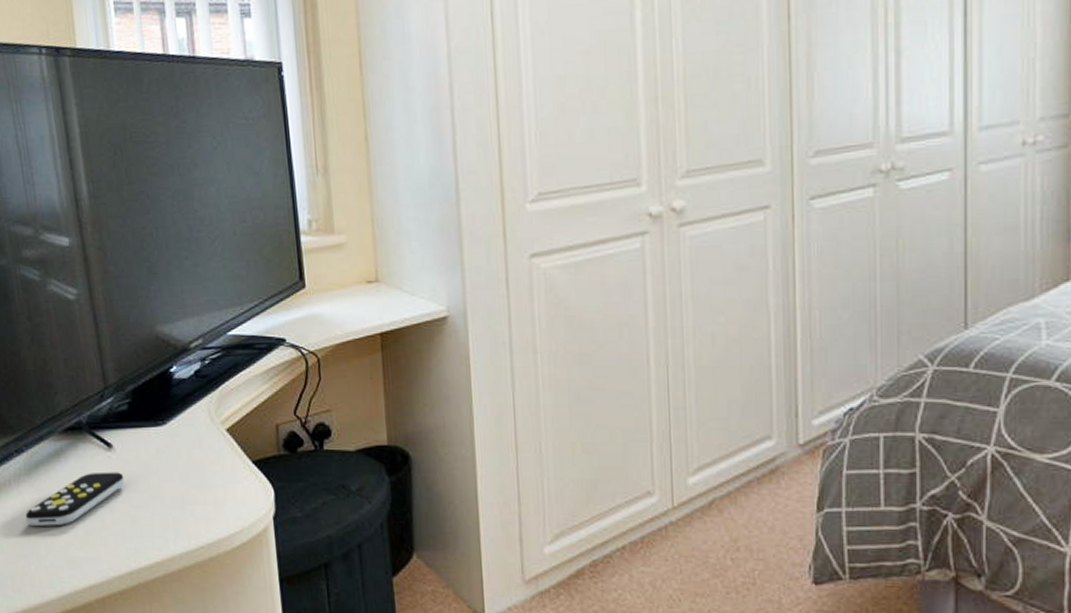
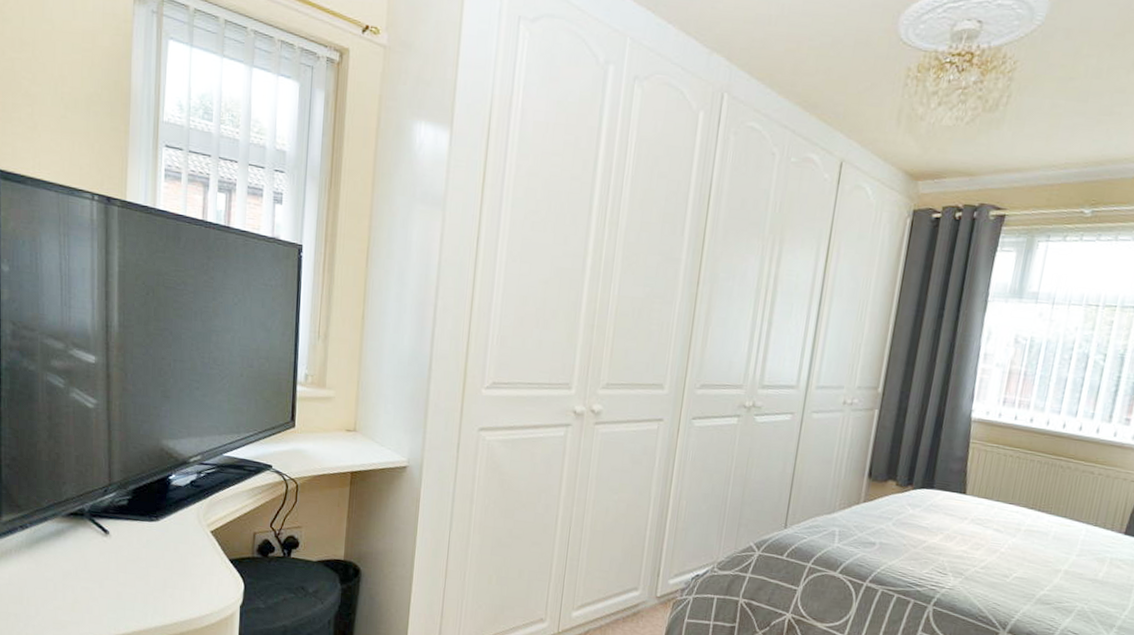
remote control: present [25,472,125,527] -> none [21,552,116,593]

